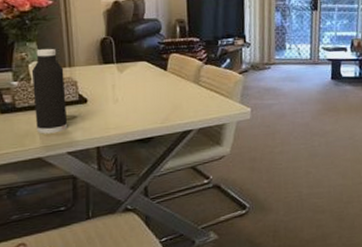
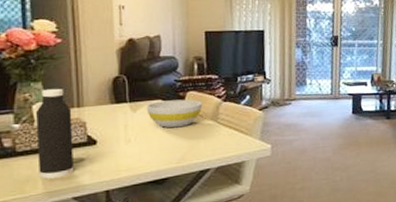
bowl: none [132,61,185,89] -> present [146,99,203,128]

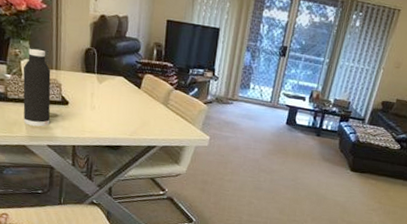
bowl: present [146,99,203,128] -> none [110,77,157,105]

